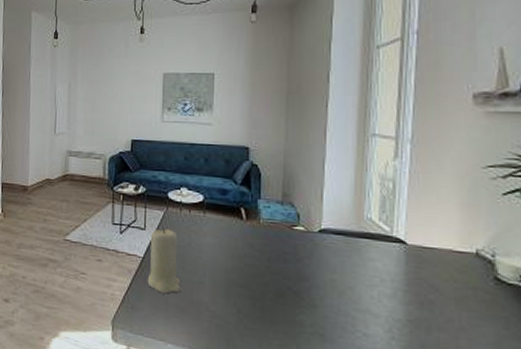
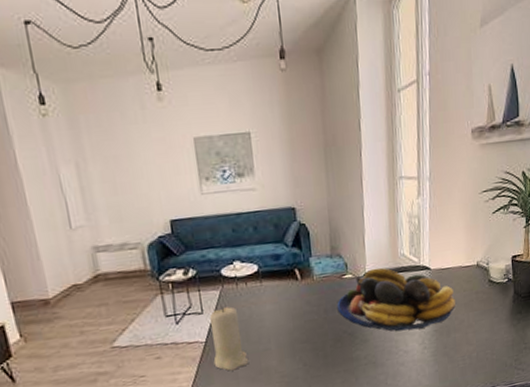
fruit bowl: none [283,226,441,313] -> present [337,267,455,331]

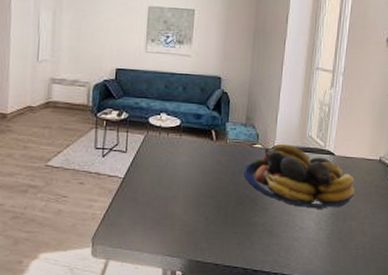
candle: present [210,306,249,371] -> none [127,150,158,210]

